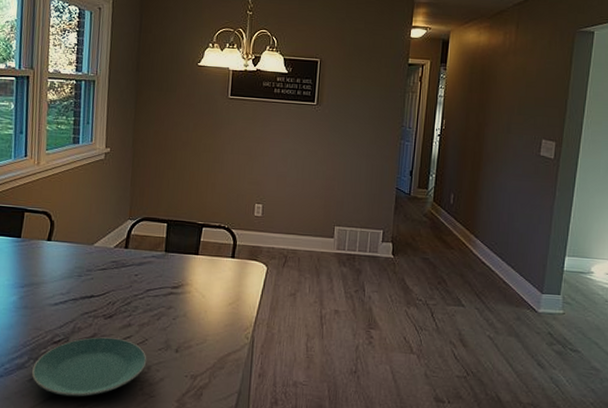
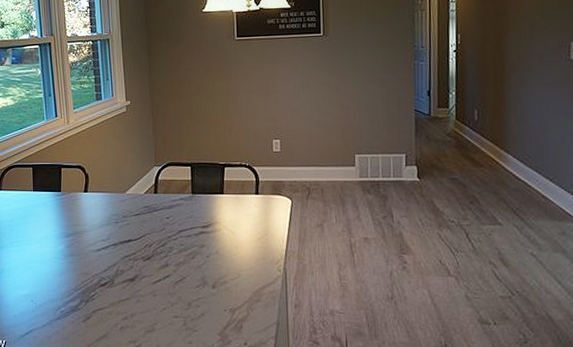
plate: present [31,337,147,397] -> none [84,278,187,334]

